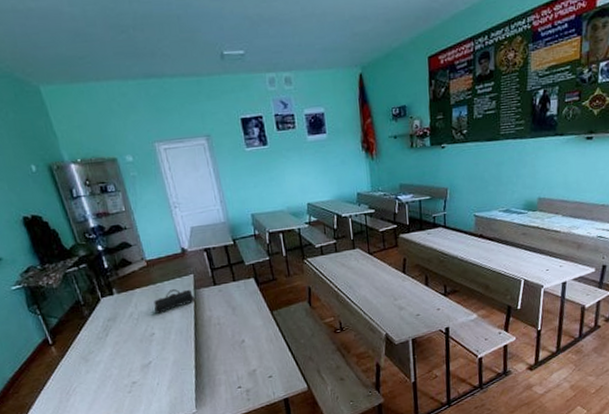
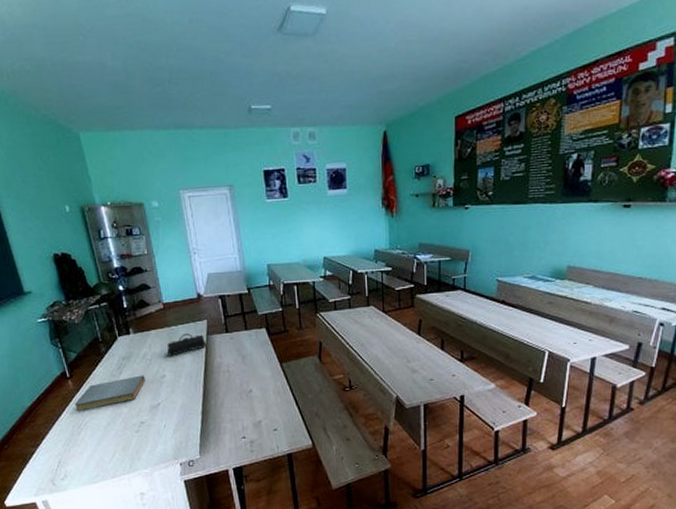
book: none [60,335,134,378] -> present [74,375,145,411]

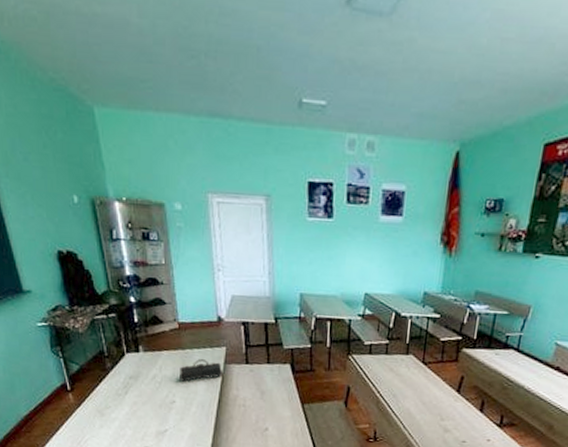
book: present [74,375,145,411] -> none [74,397,153,428]

